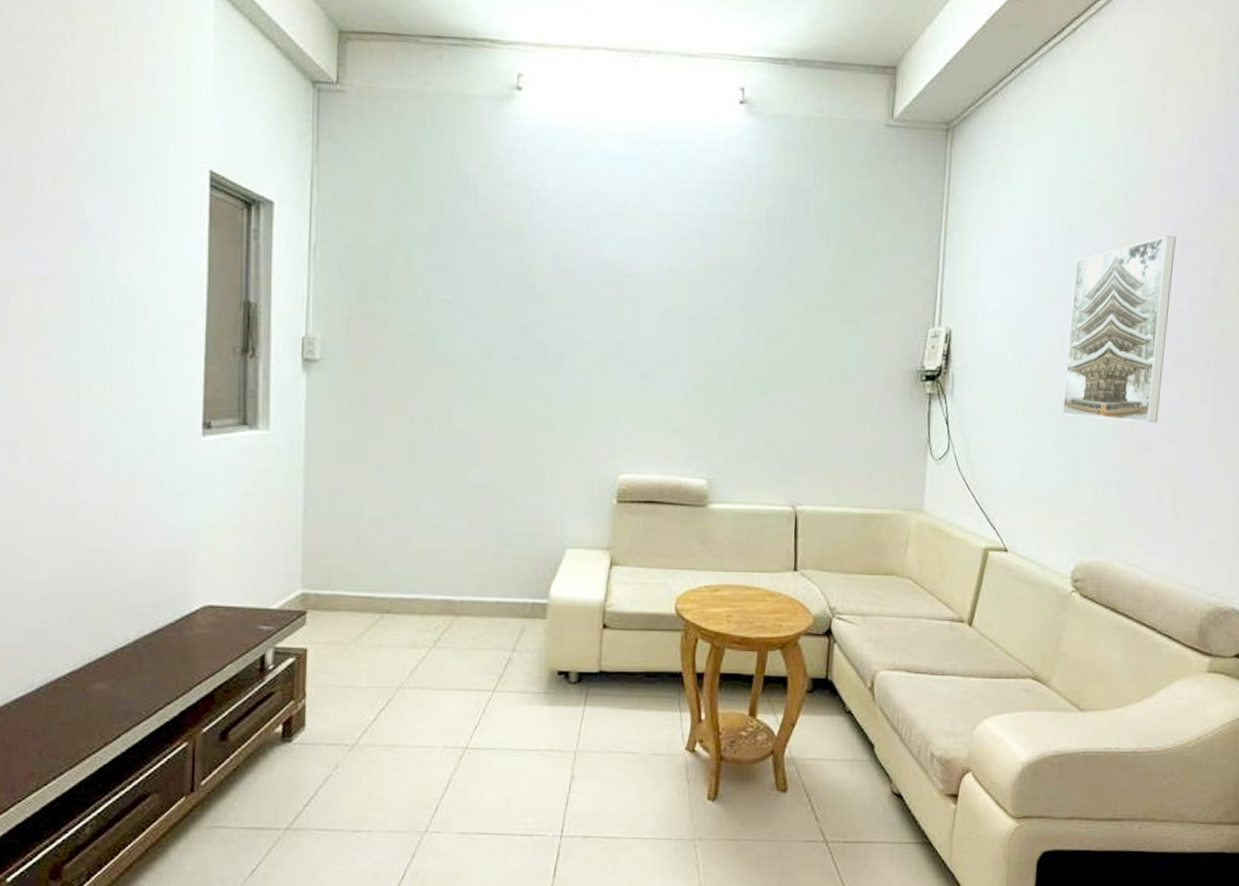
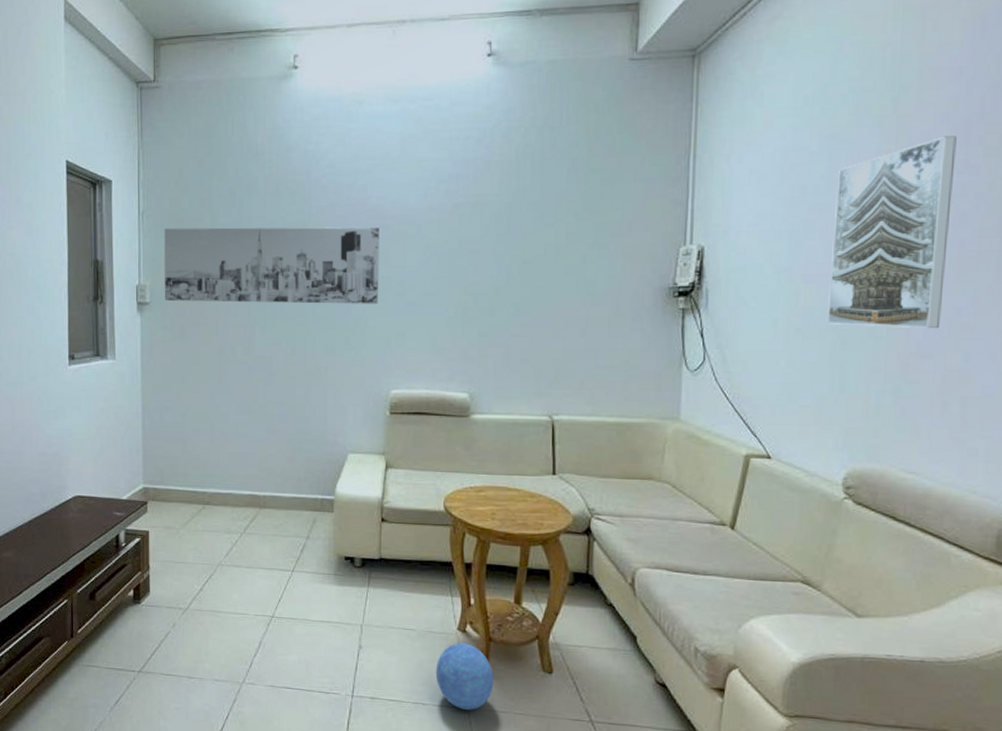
wall art: none [339,268,612,374] -> present [164,227,379,304]
ball: none [659,765,724,841] -> present [435,643,494,710]

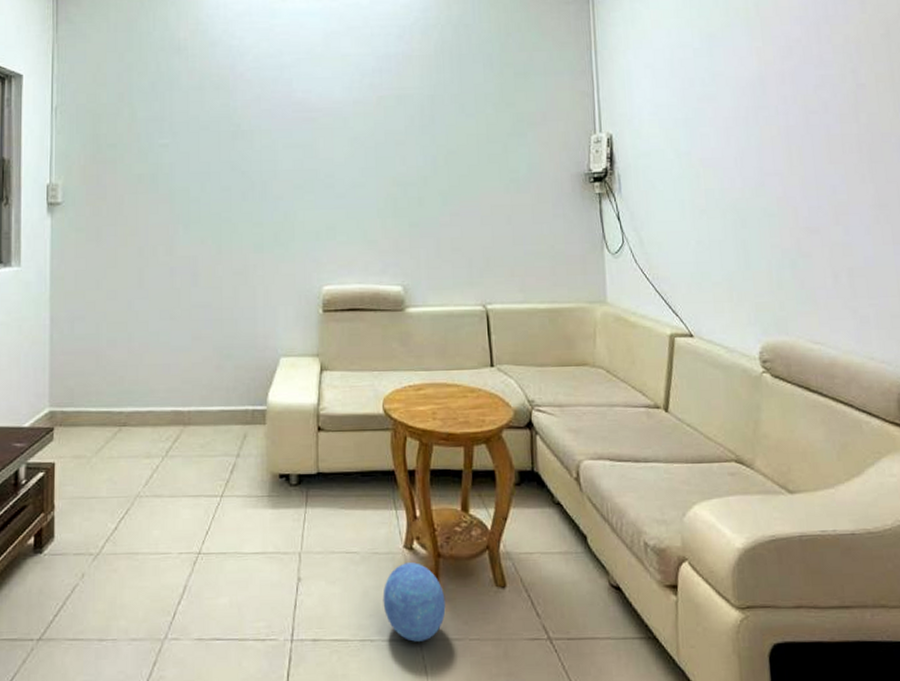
wall art: present [164,227,379,304] -> none [78,120,308,201]
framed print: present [827,136,957,329] -> none [719,35,821,206]

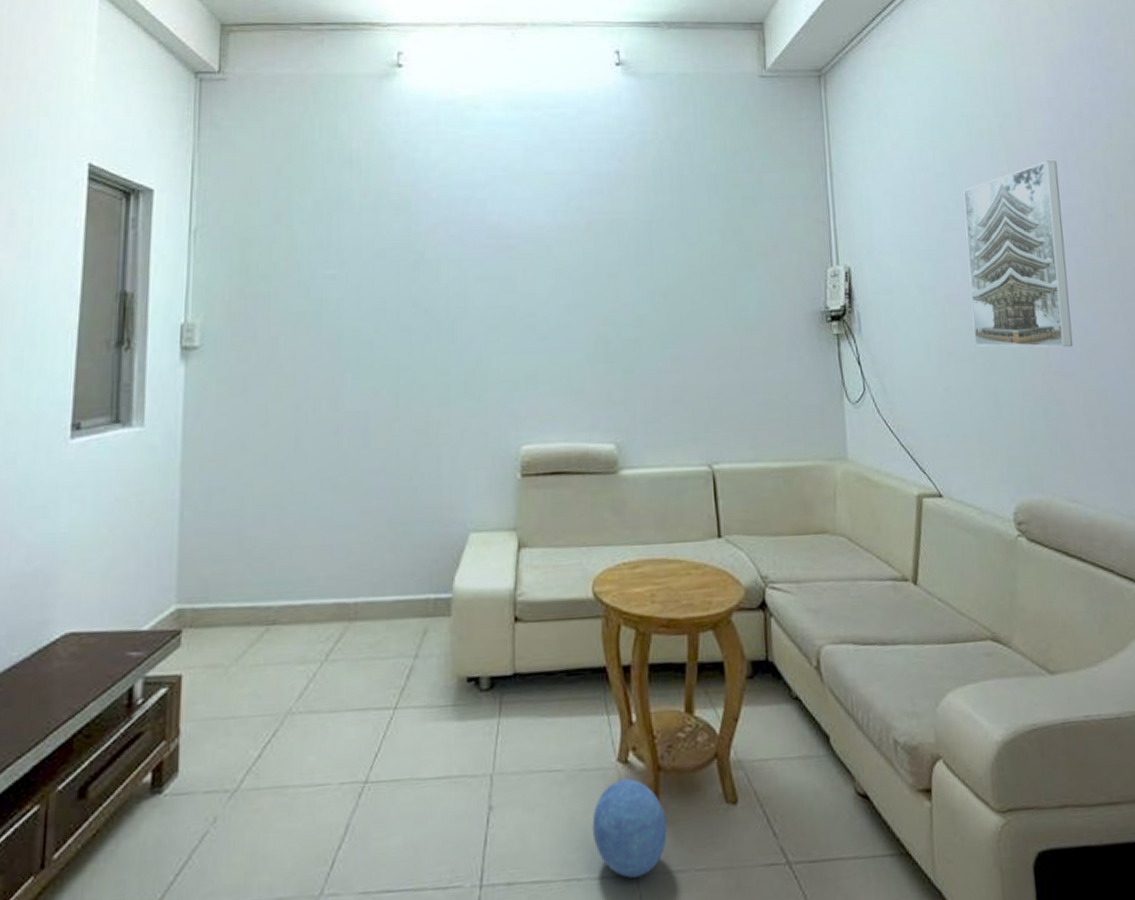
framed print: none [719,35,821,206] -> present [963,160,1074,348]

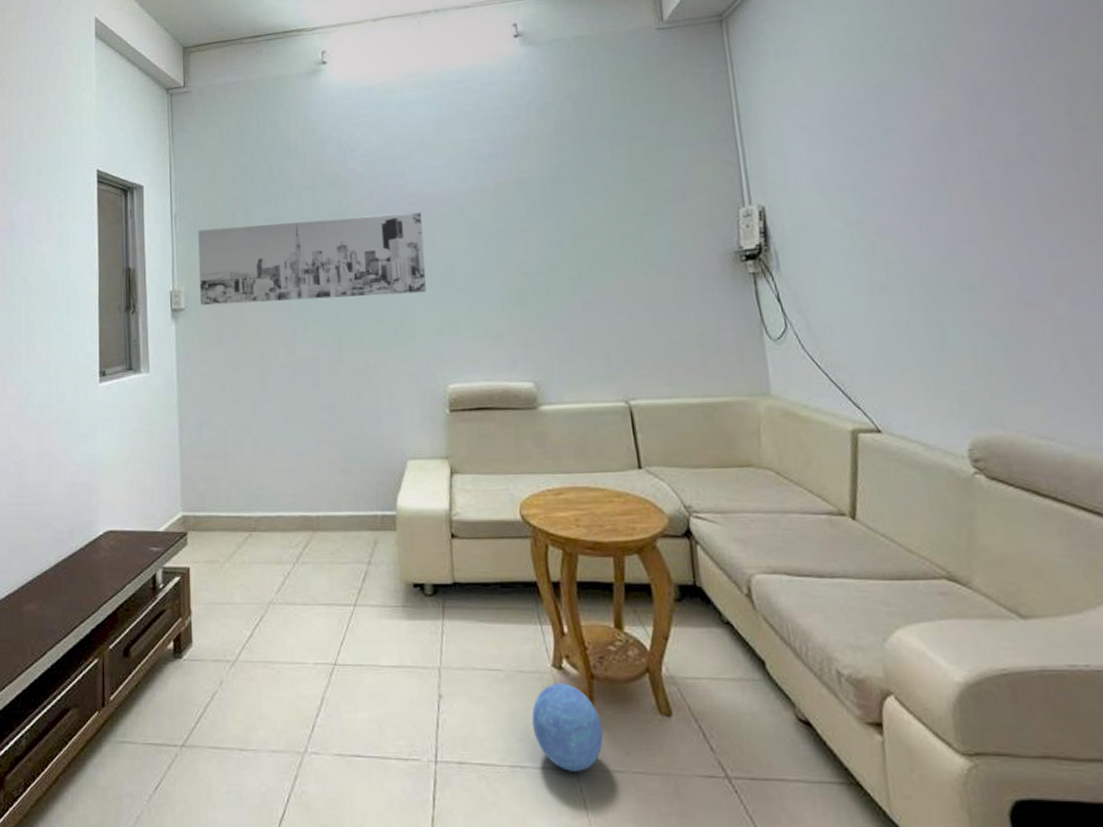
wall art: none [220,248,504,344] -> present [198,212,426,306]
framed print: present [963,160,1074,348] -> none [891,75,1037,278]

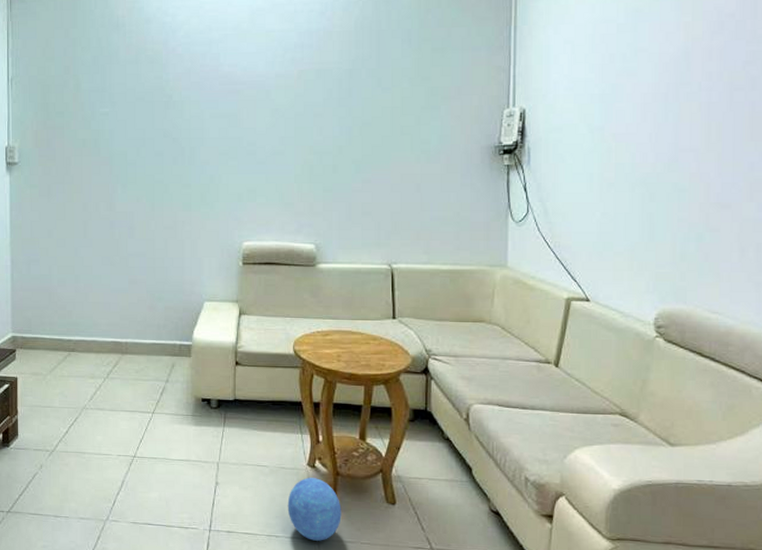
wall art: present [198,212,426,306] -> none [32,92,232,163]

